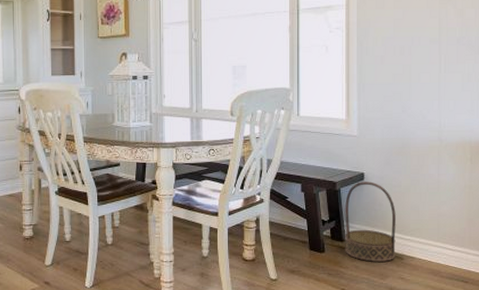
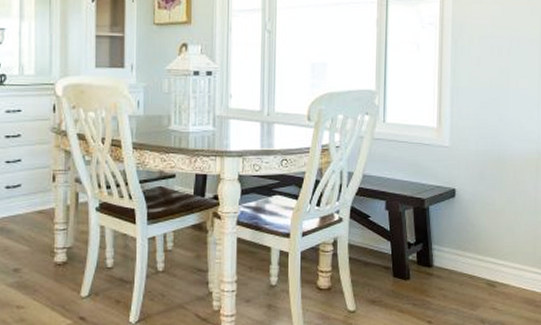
basket: present [345,181,396,262] -> none [432,199,489,290]

